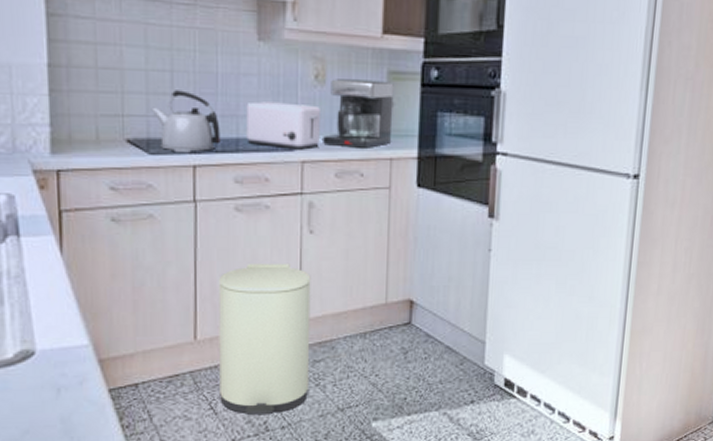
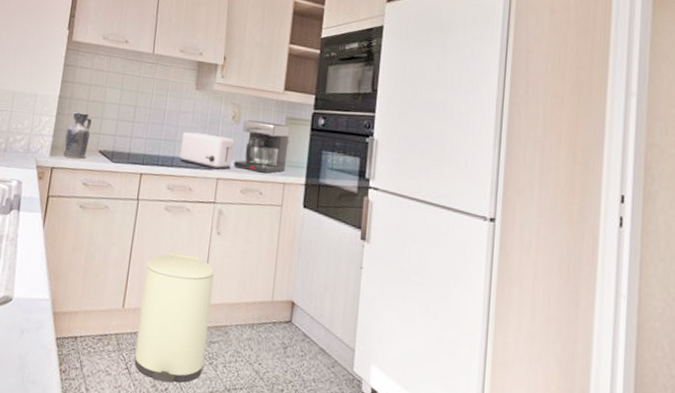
ceramic jug: none [68,85,109,155] -> present [63,111,92,159]
kettle: present [151,90,220,154] -> none [118,119,163,165]

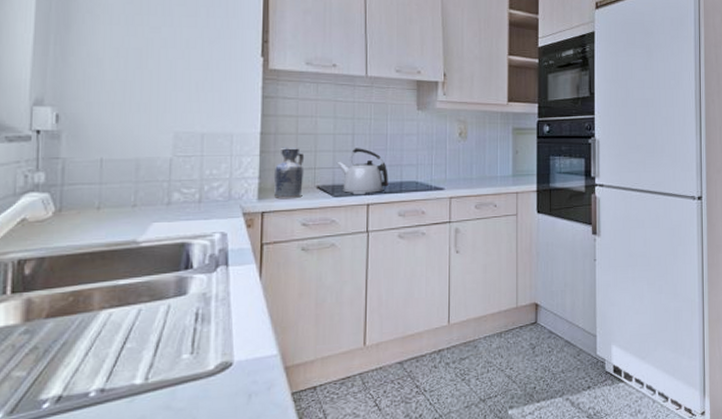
kettle: none [118,119,163,165] -> present [336,148,388,195]
pedal bin: present [134,252,215,384] -> none [383,278,457,410]
toaster: present [179,132,235,170] -> none [408,154,464,189]
coffee maker: present [234,120,290,174] -> none [466,135,517,186]

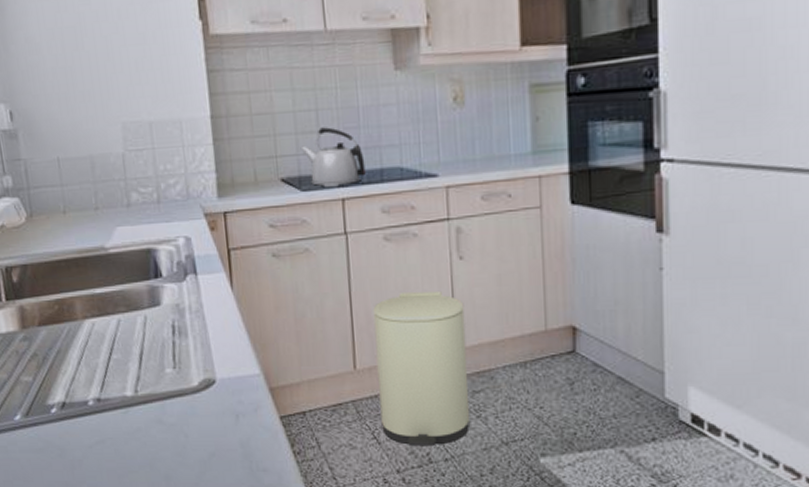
ceramic jug: present [273,147,305,200] -> none [230,132,265,197]
pedal bin: none [383,278,457,410] -> present [373,291,471,447]

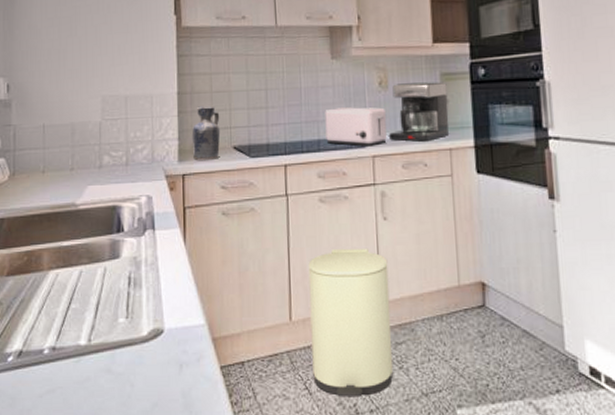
ceramic jug: none [230,132,265,197] -> present [191,106,221,161]
kettle: present [300,127,366,188] -> none [251,104,305,156]
toaster: none [388,128,463,176] -> present [325,107,387,147]
coffee maker: none [466,94,539,169] -> present [389,81,449,142]

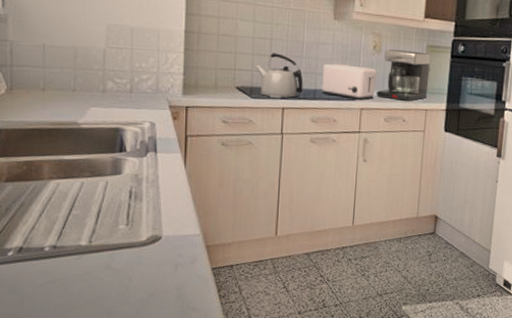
ceramic jug: present [191,106,221,161] -> none [196,46,225,97]
kettle: none [251,104,305,156] -> present [255,53,303,99]
pedal bin: present [308,248,394,398] -> none [291,181,363,295]

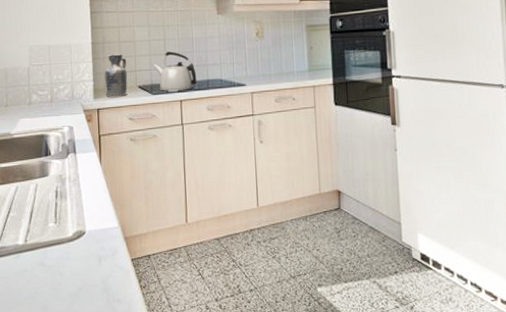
ceramic jug: none [196,46,225,97] -> present [104,53,128,98]
toaster: present [322,63,377,100] -> none [212,53,263,85]
coffee maker: present [377,49,431,101] -> none [265,32,313,81]

